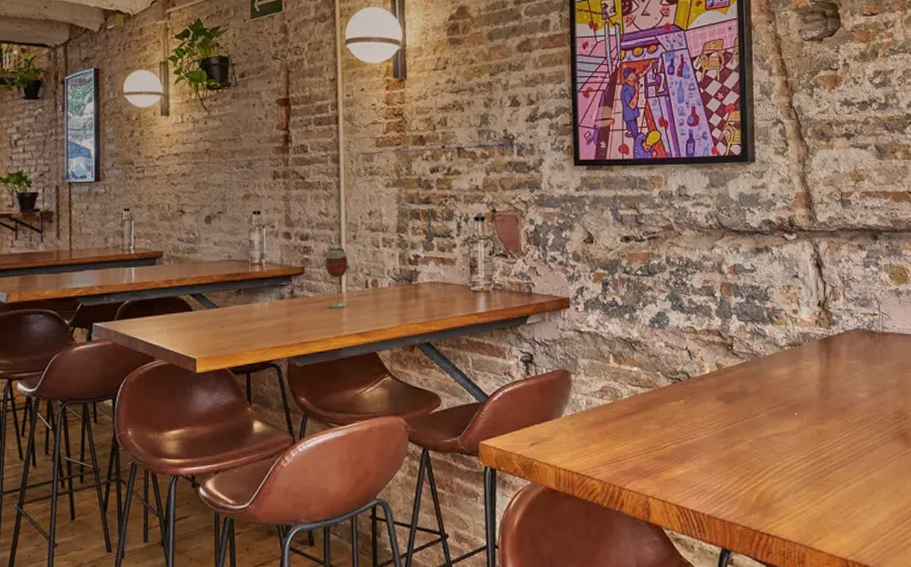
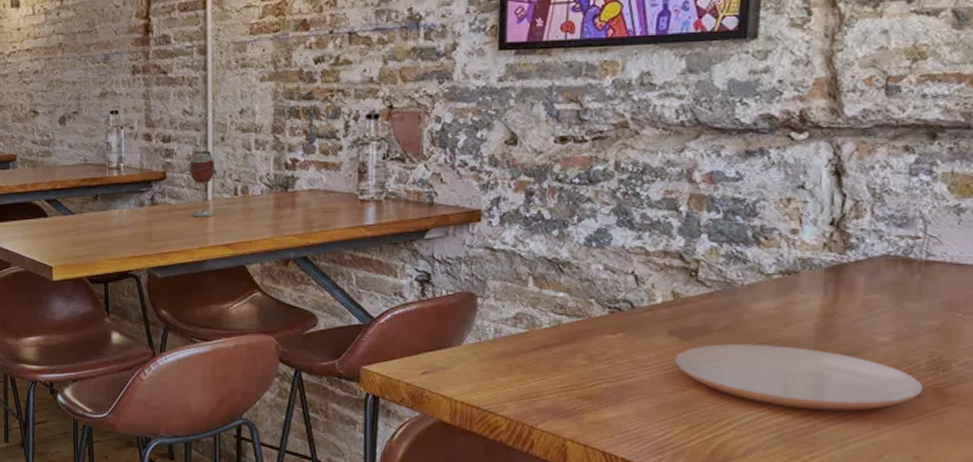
plate: none [723,404,894,457] -> present [675,344,924,411]

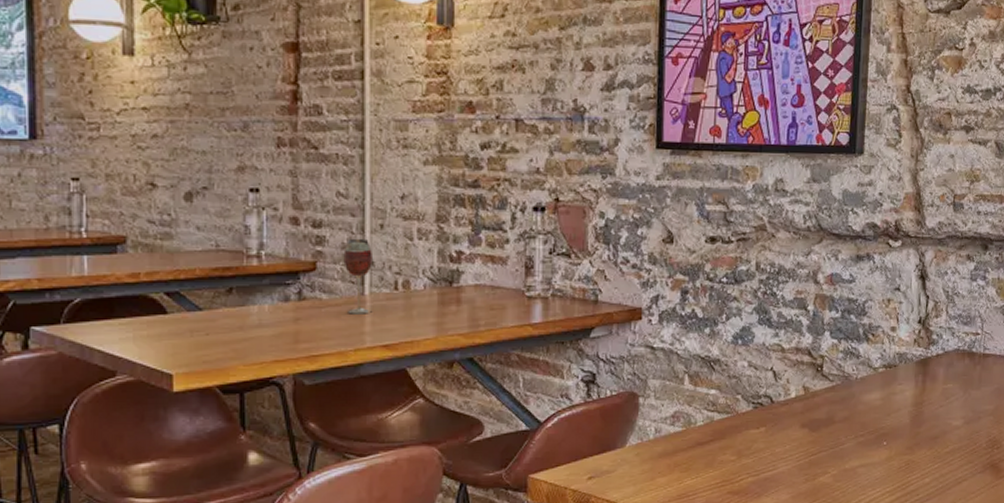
plate: present [675,344,924,411] -> none [806,433,985,490]

